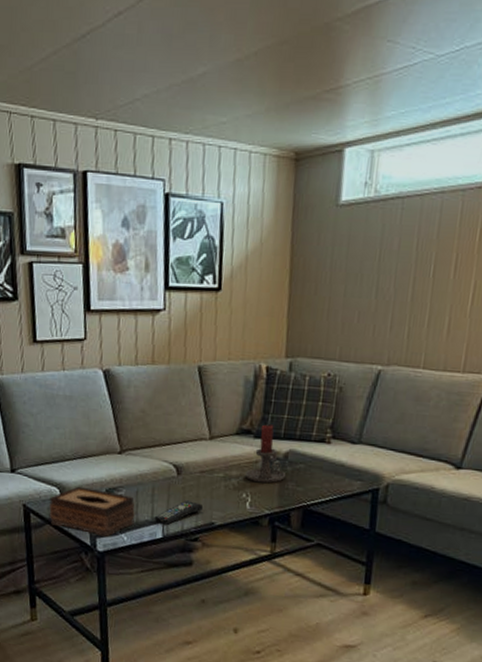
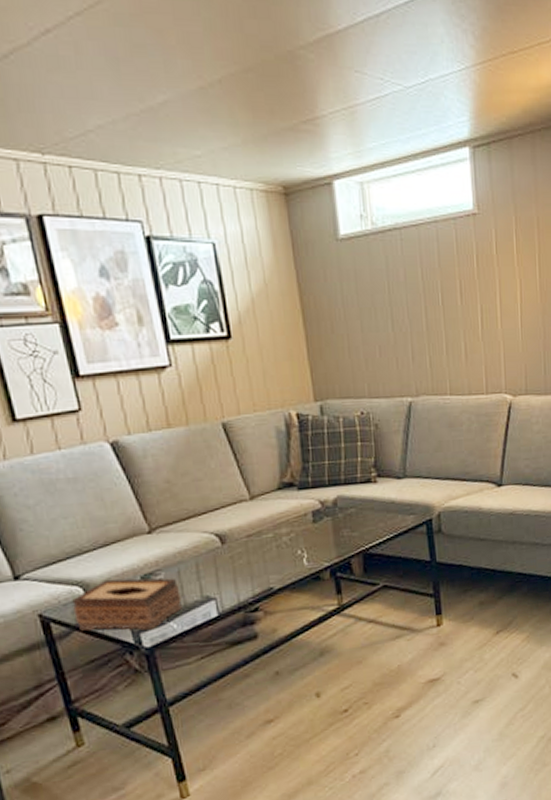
remote control: present [154,500,204,525] -> none [204,569,258,601]
candle holder: present [245,424,287,484] -> none [296,473,339,536]

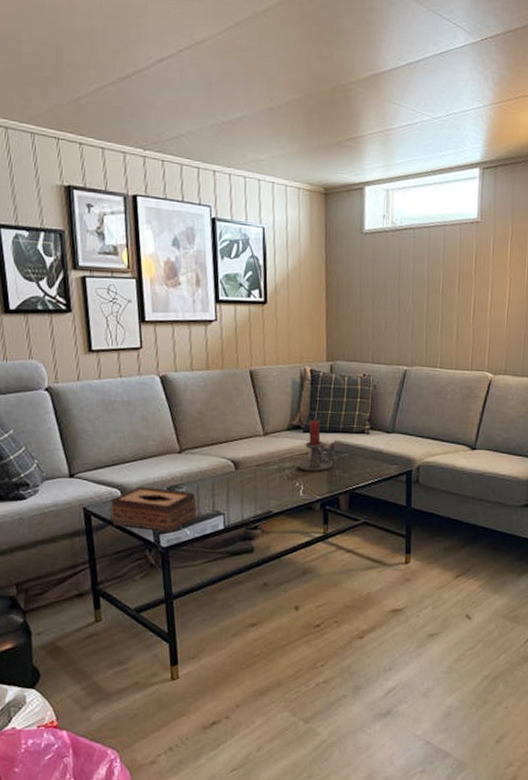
candle holder: none [296,473,339,536] -> present [297,420,334,472]

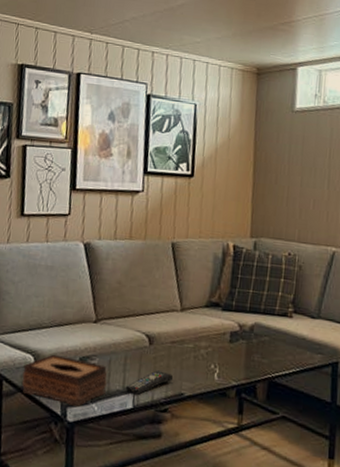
remote control: none [215,492,261,516] -> present [125,370,174,395]
candle holder: present [297,420,334,472] -> none [214,298,252,356]

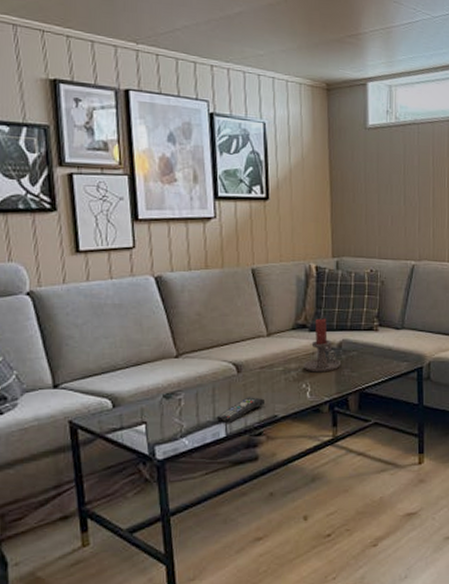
tissue box: present [22,354,108,407] -> none [100,395,196,444]
candle holder: none [214,298,252,356] -> present [304,318,342,373]

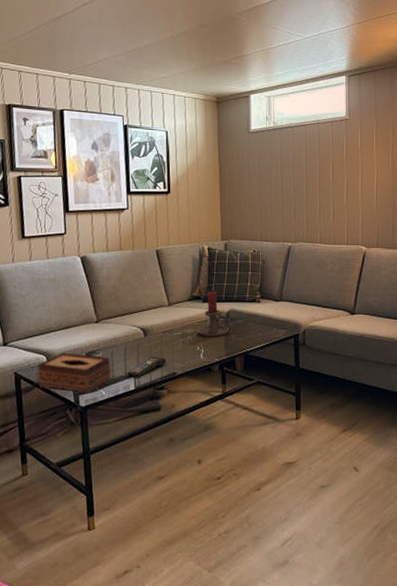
tissue box: none [100,395,196,444] -> present [37,352,111,393]

